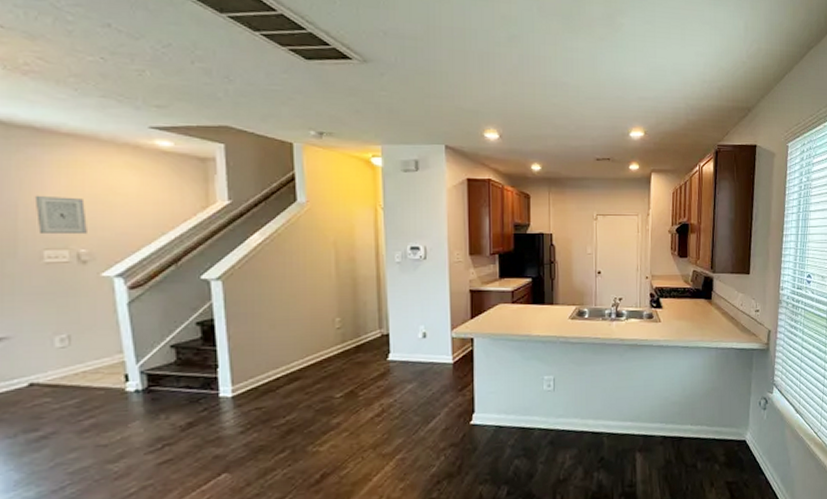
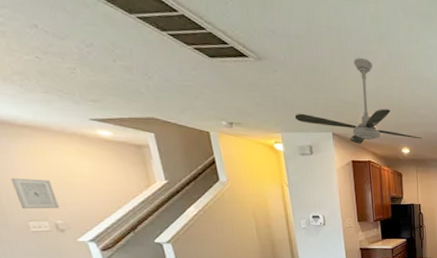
ceiling fan: none [400,61,557,159] -> present [294,58,422,144]

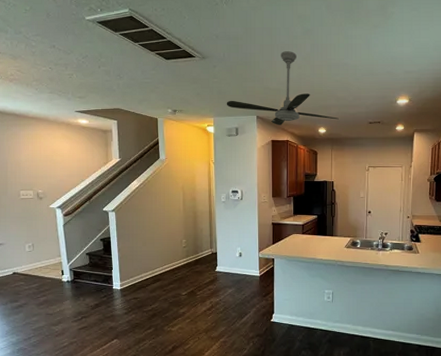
wall art: present [10,177,59,210] -> none [16,156,42,181]

